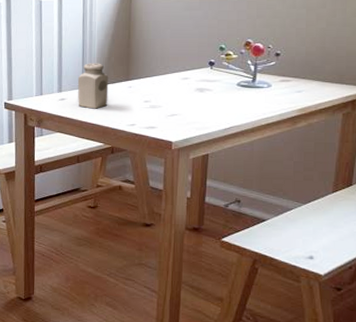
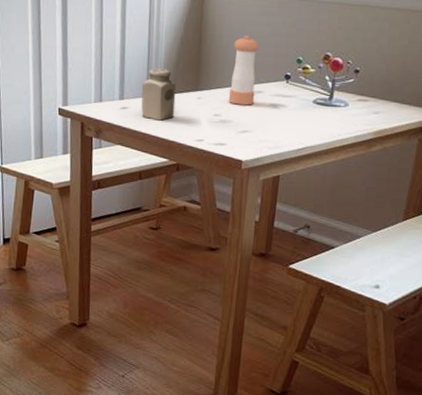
pepper shaker: none [157,28,184,91] -> present [228,35,260,106]

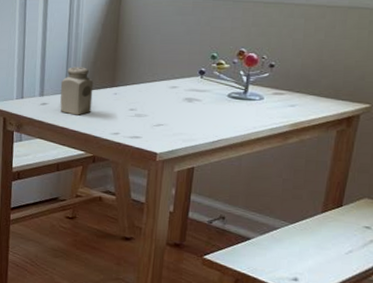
pepper shaker: present [228,35,260,106] -> none [143,34,174,100]

